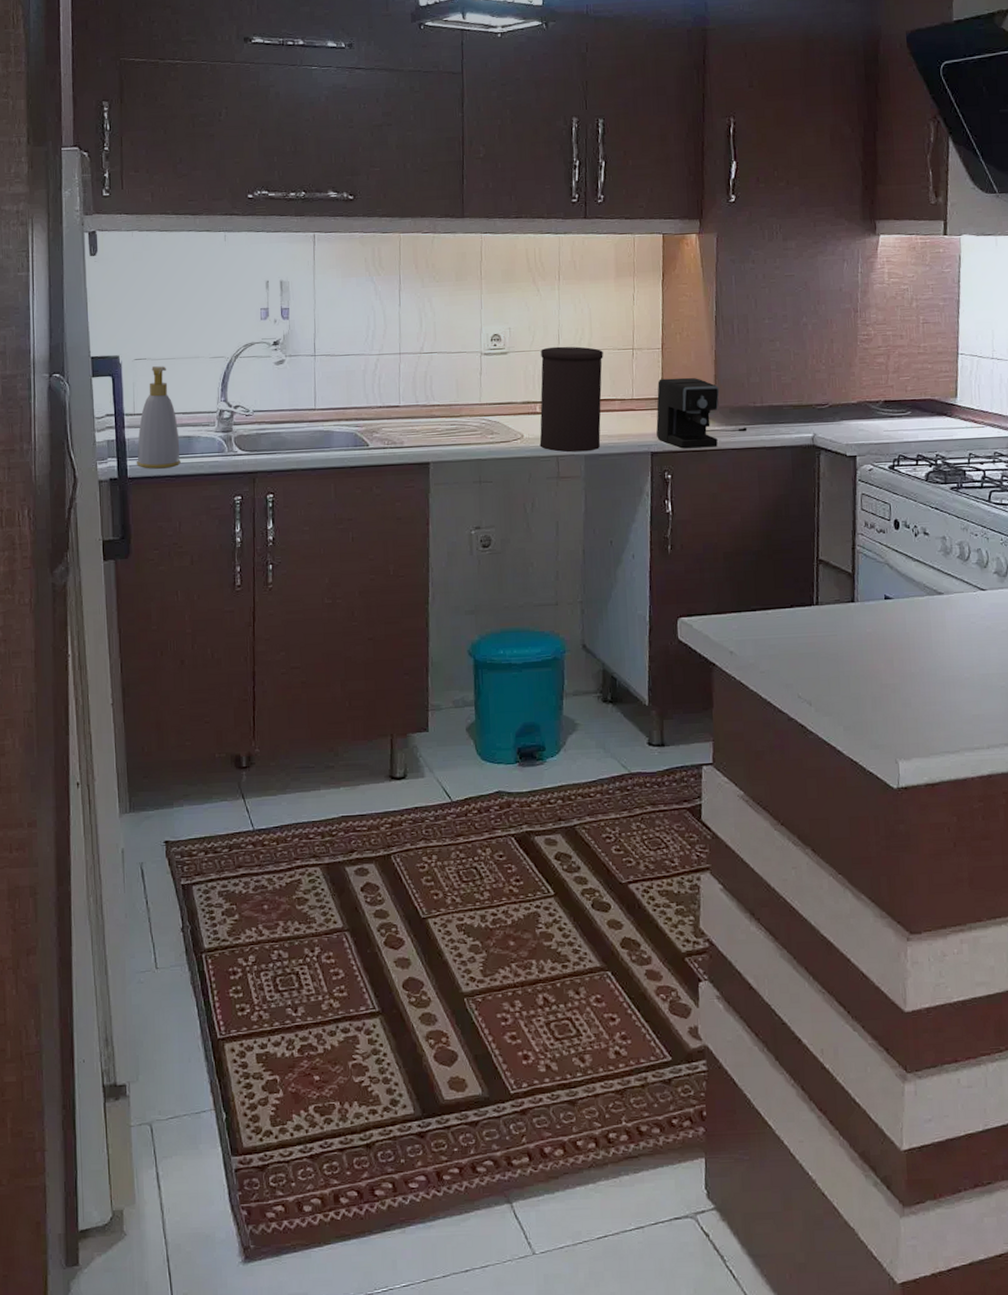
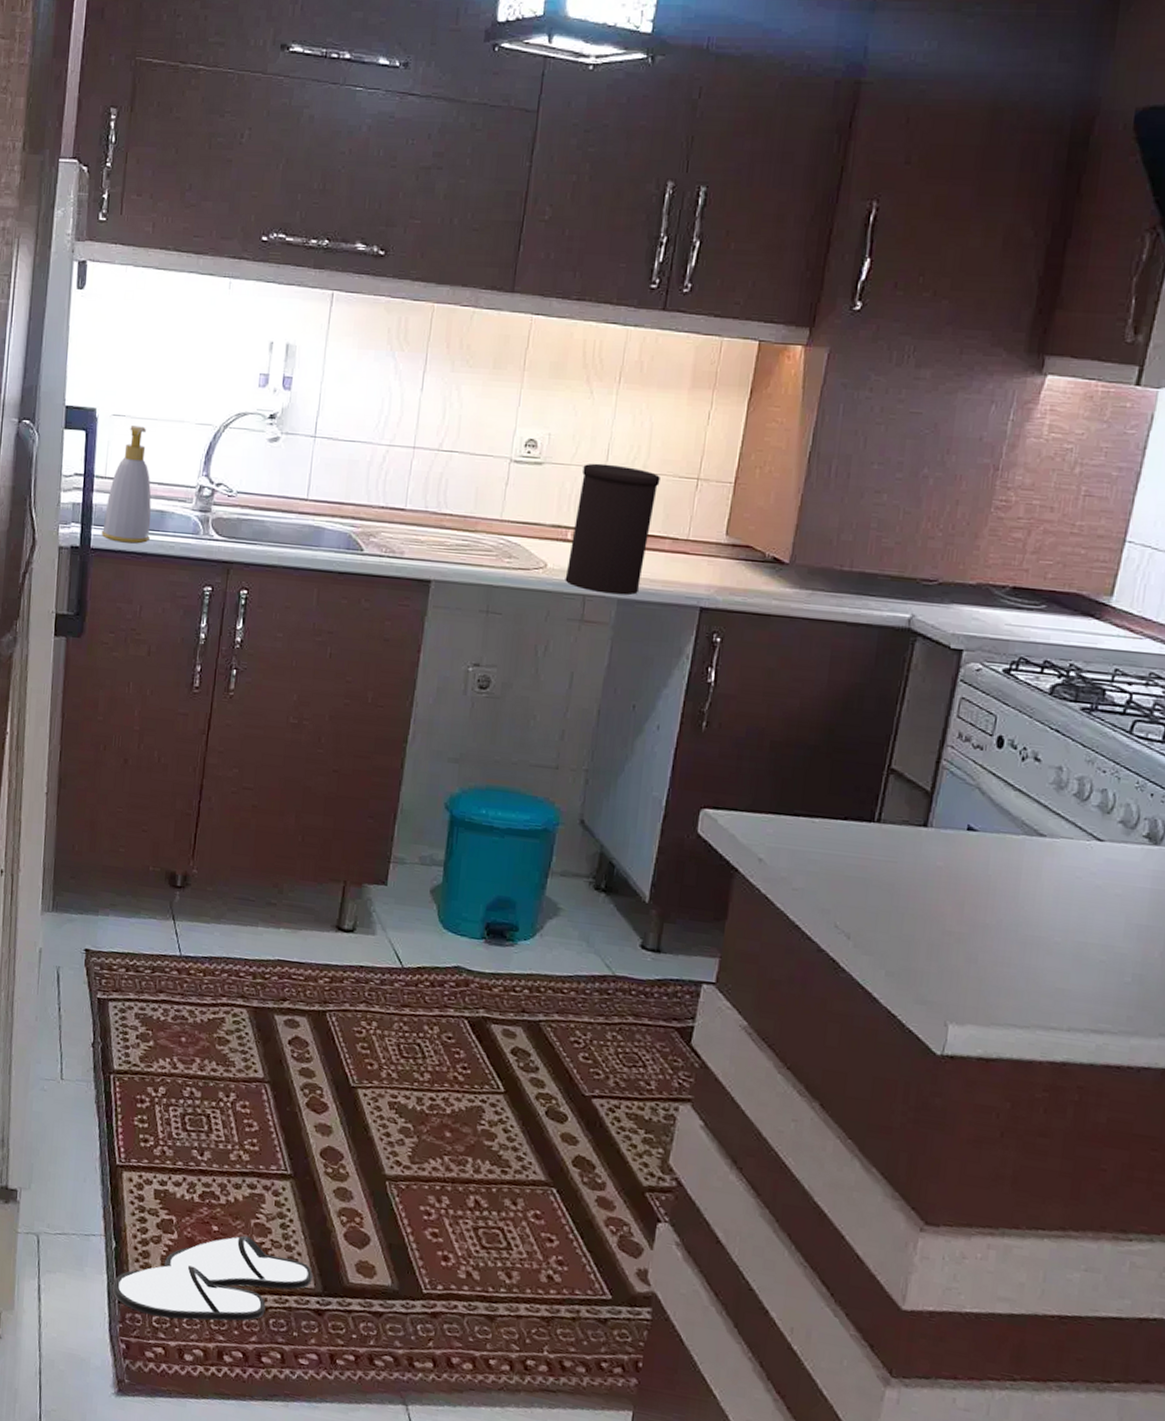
slippers: none [227,1078,411,1176] -> present [112,1235,313,1321]
coffee maker: present [656,377,748,449] -> none [710,520,827,613]

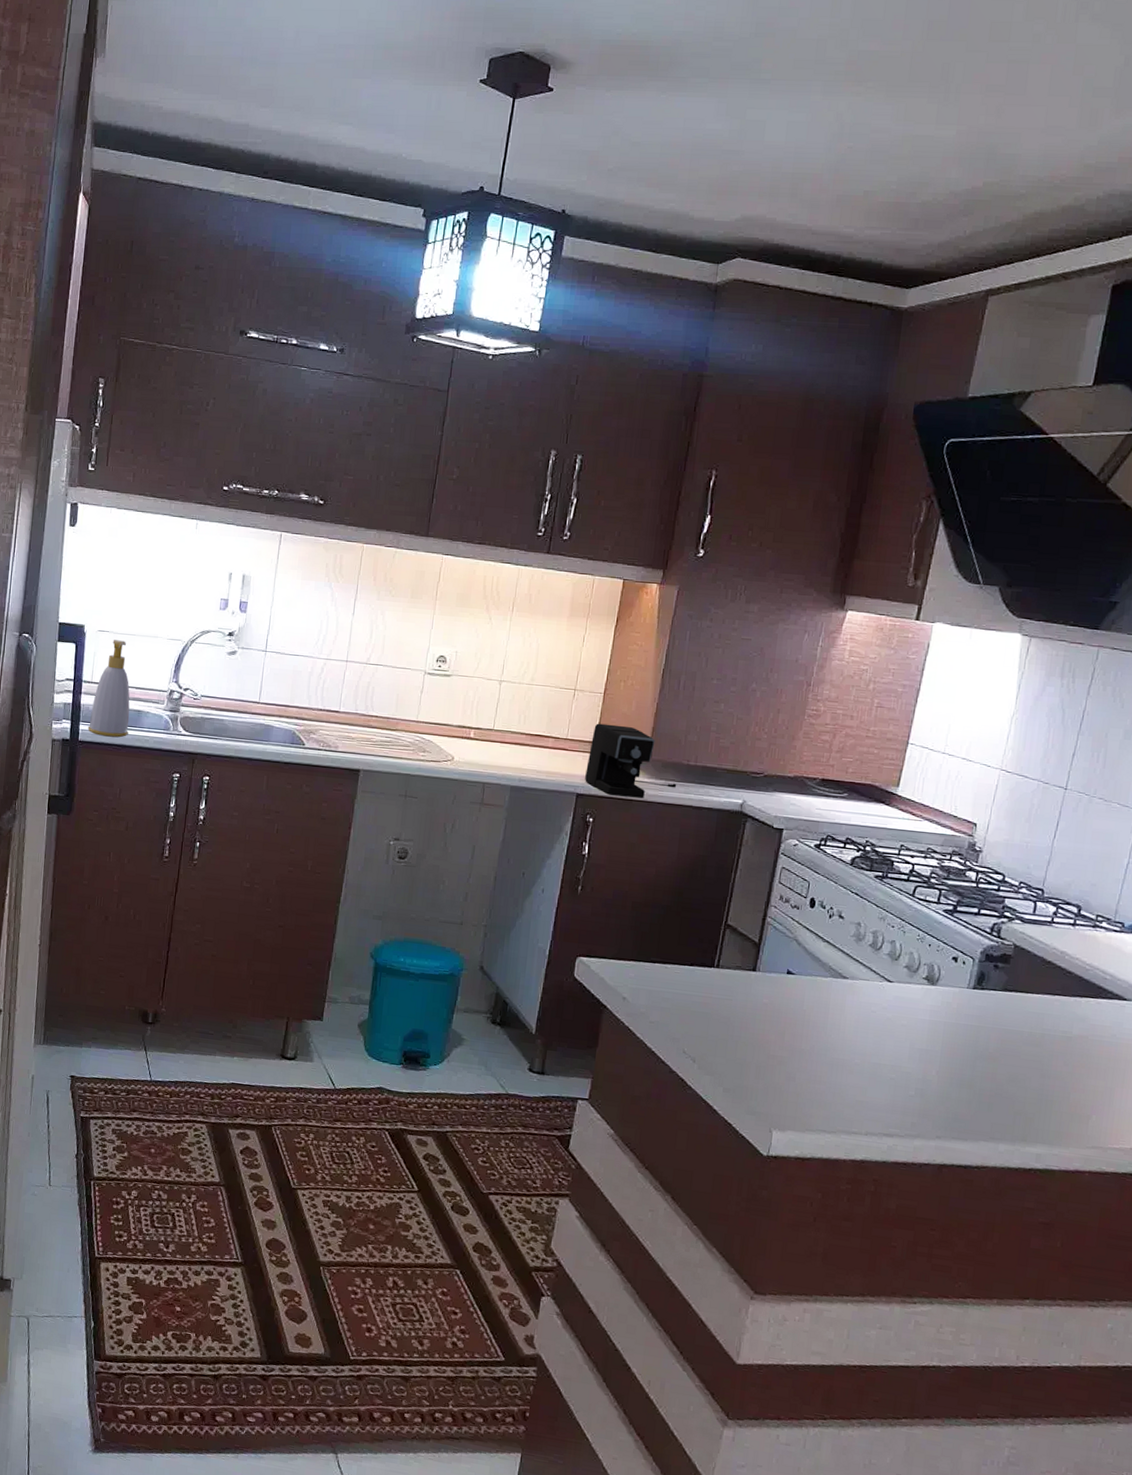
slippers: present [112,1235,313,1321] -> none [90,1314,259,1387]
canister: present [565,463,660,595] -> none [468,676,545,783]
coffee maker: none [710,520,827,613] -> present [585,723,677,798]

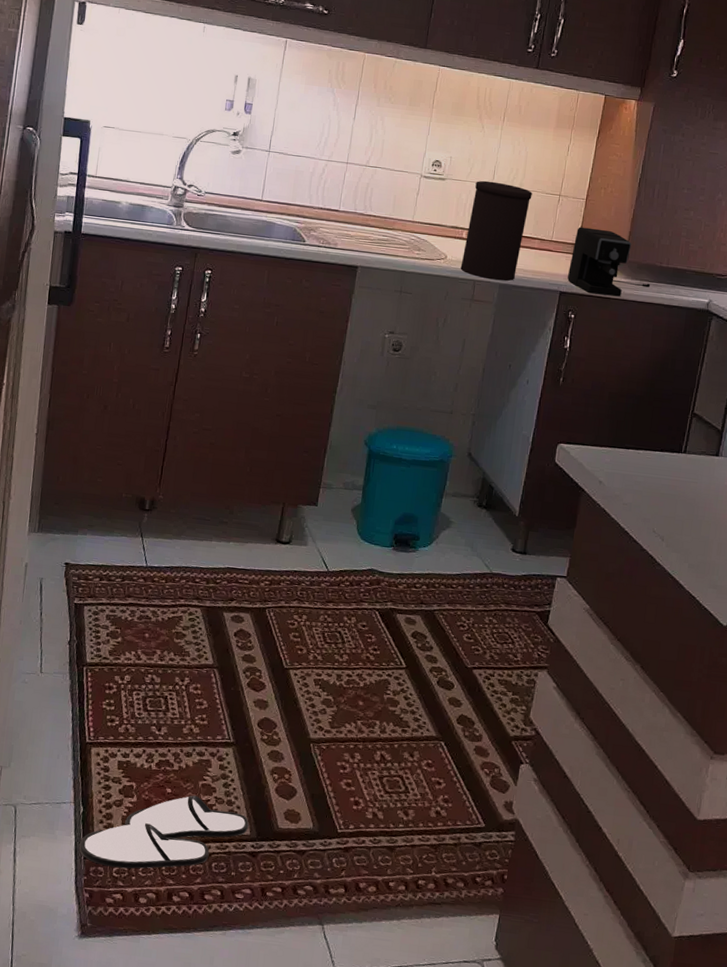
soap bottle: present [87,640,130,738] -> none [90,136,134,231]
slippers: none [90,1314,259,1387] -> present [79,795,249,869]
canister: none [468,676,545,783] -> present [460,180,532,281]

